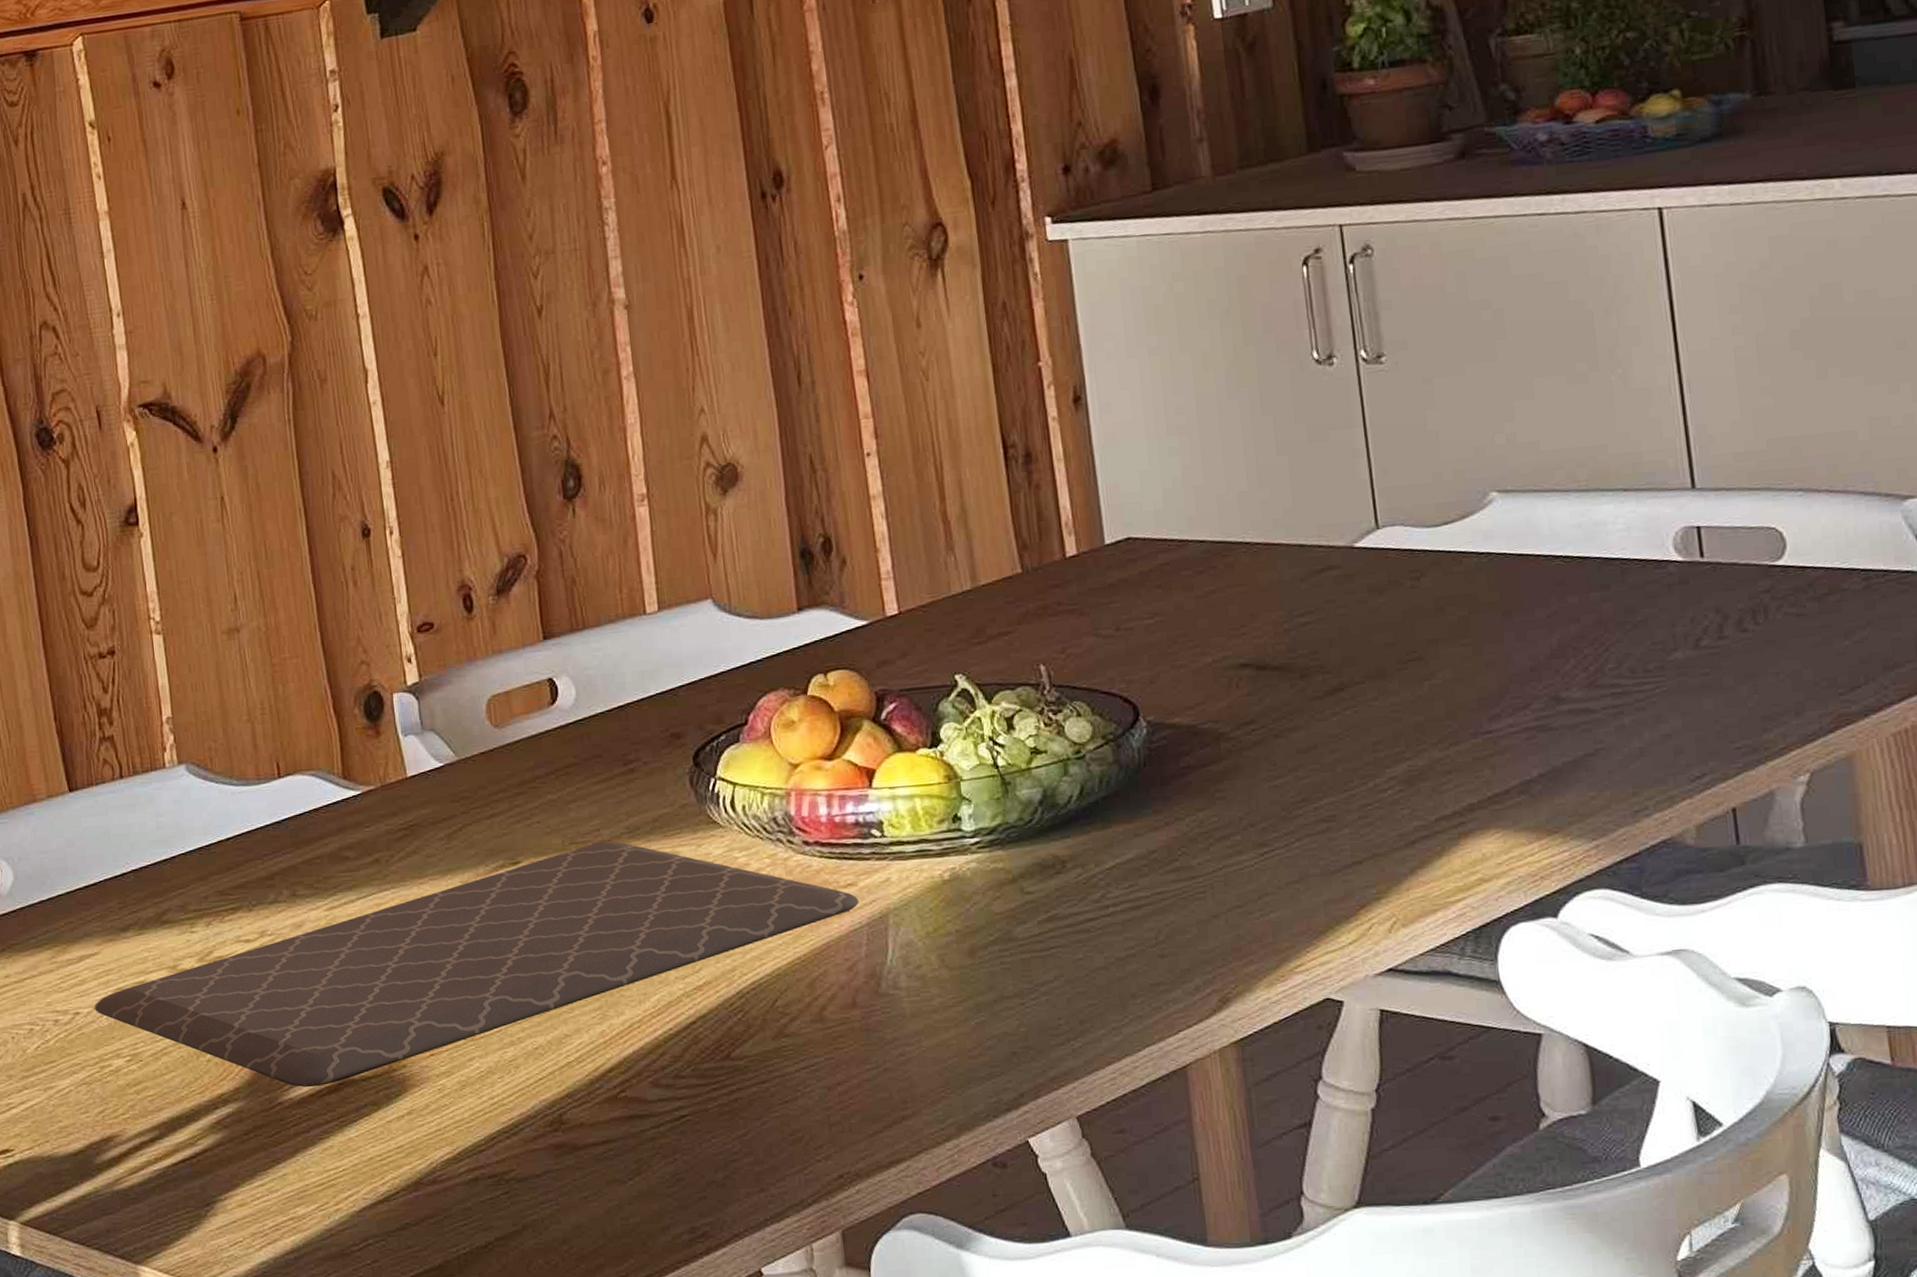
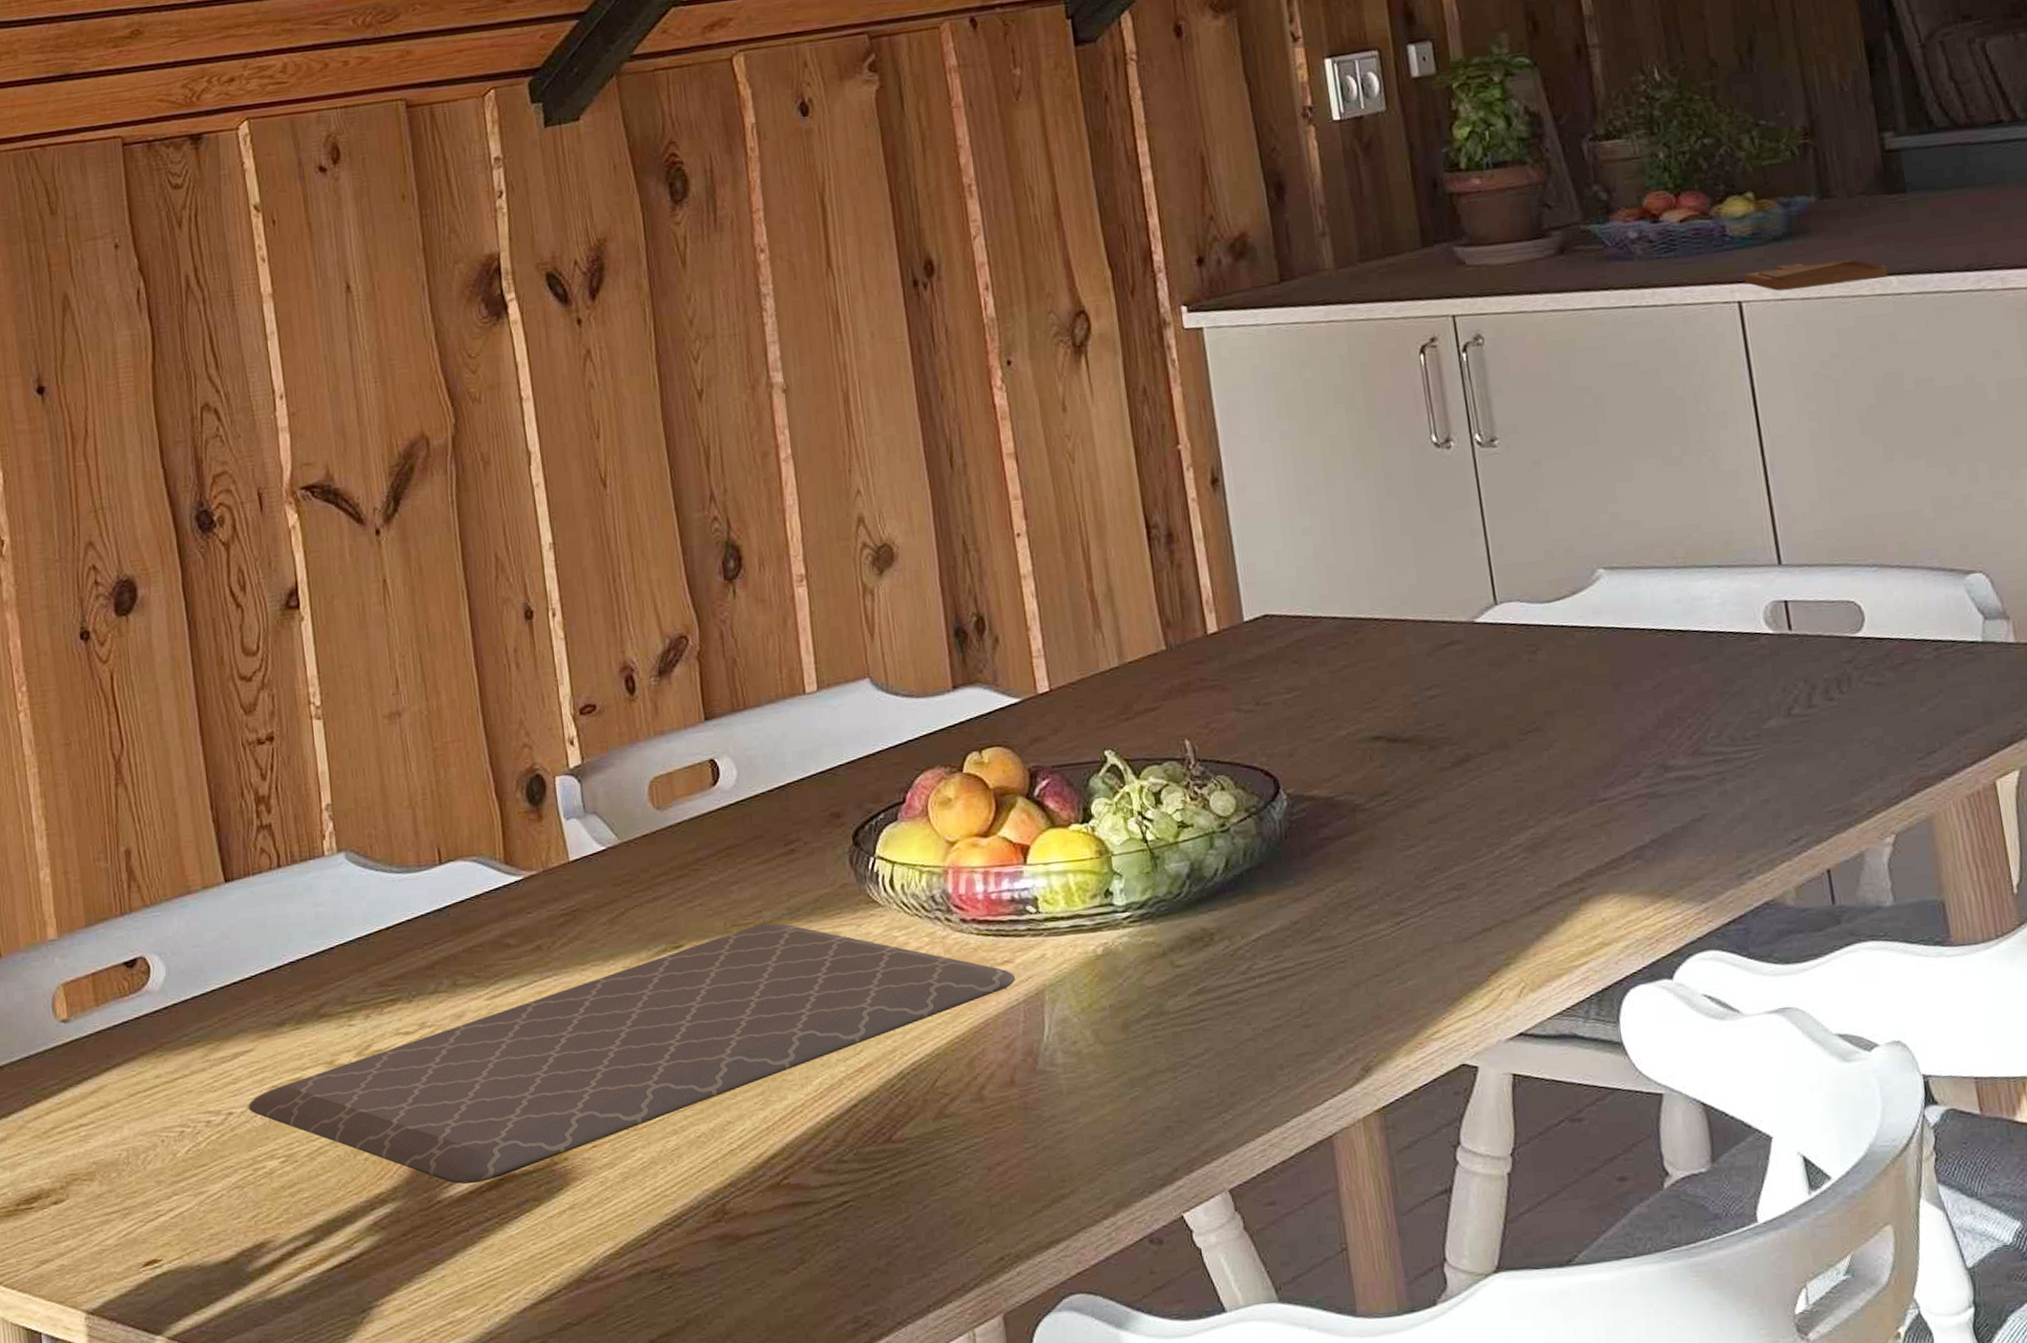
chopping board: none [1667,162,1831,196] -> present [1745,260,1889,291]

